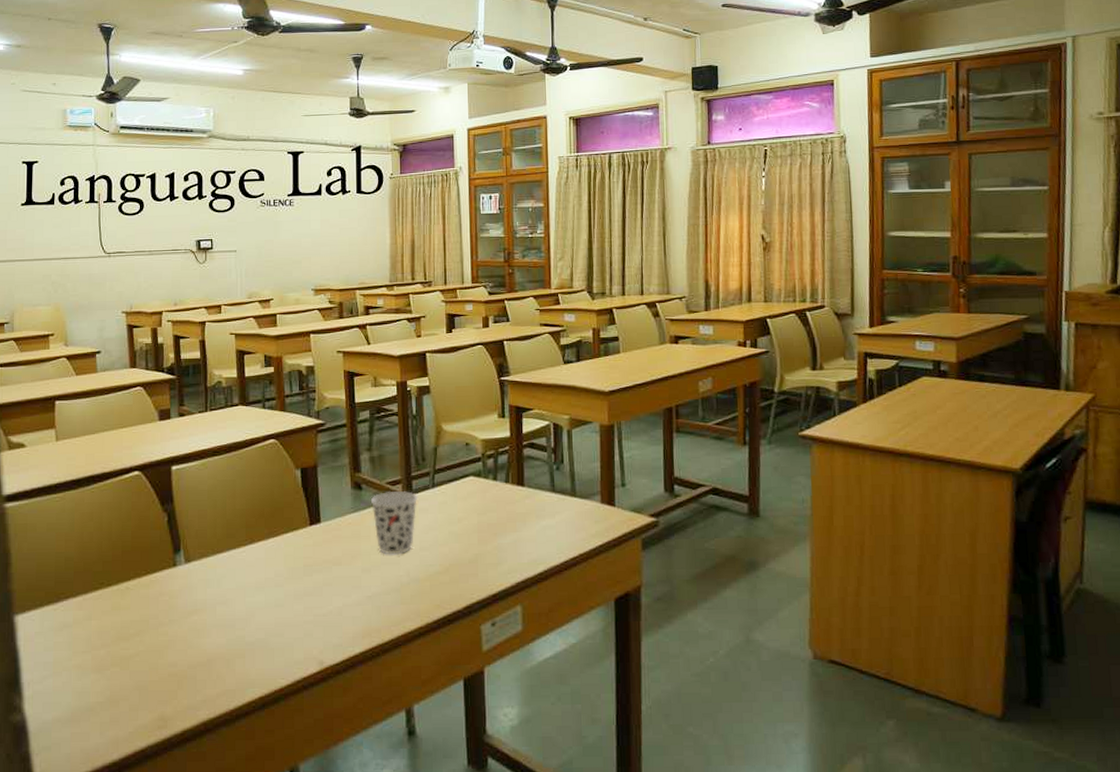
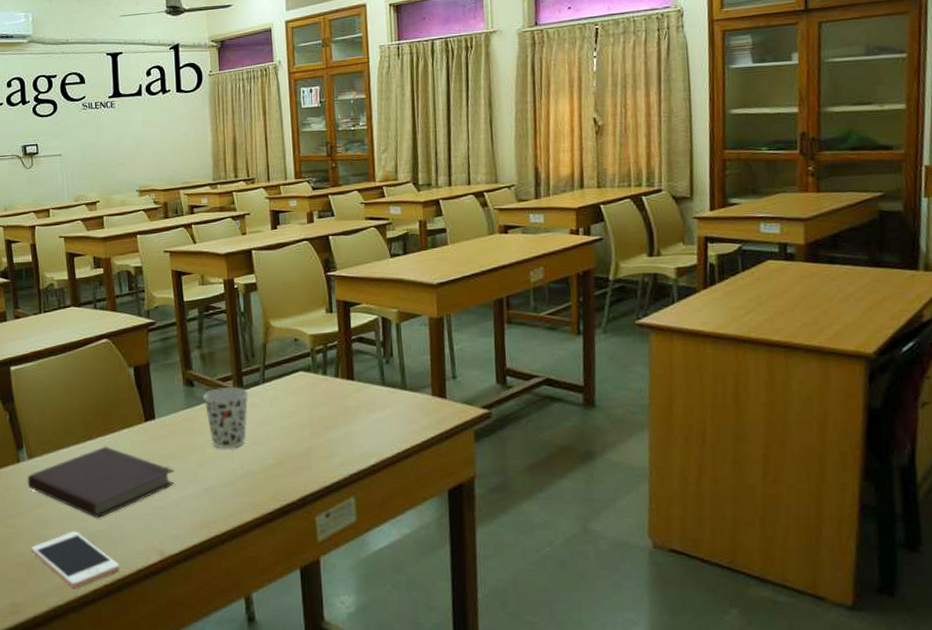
notebook: none [183,550,338,625] -> present [27,446,175,518]
cell phone: none [184,640,277,701] -> present [31,531,120,589]

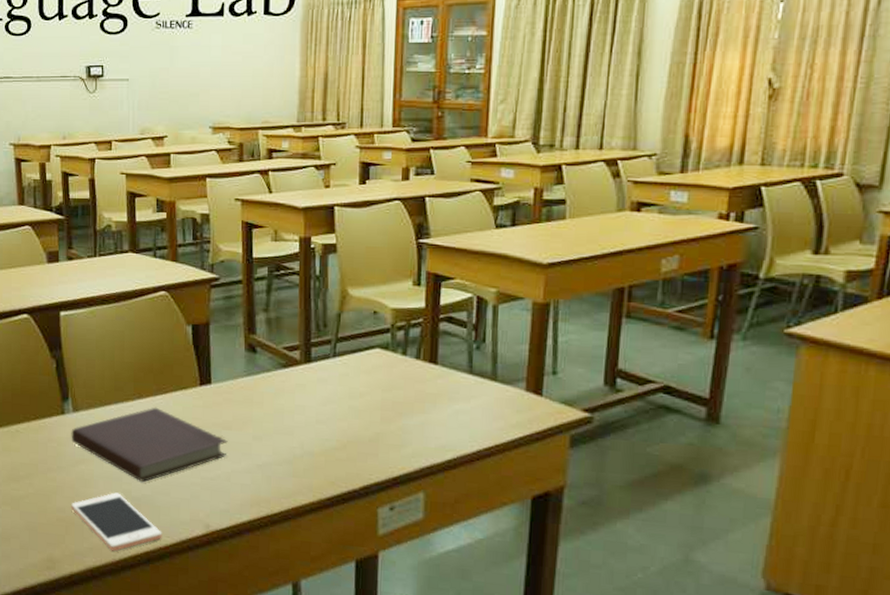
cup: present [203,387,249,449] -> none [266,356,316,426]

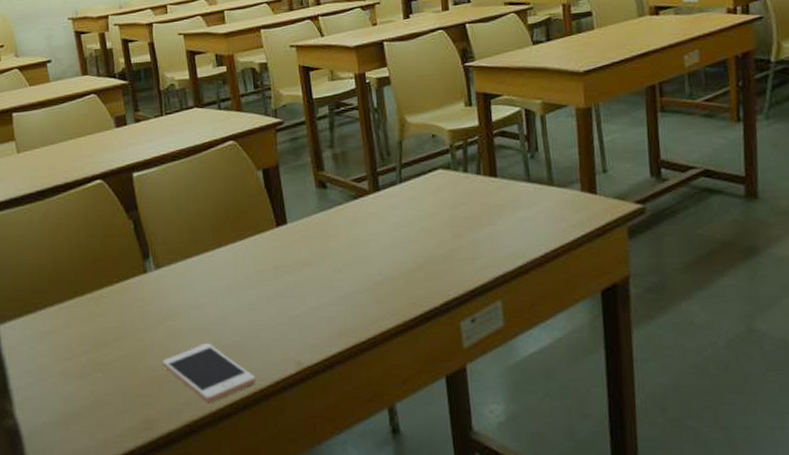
notebook: present [71,407,228,482] -> none [155,253,309,329]

